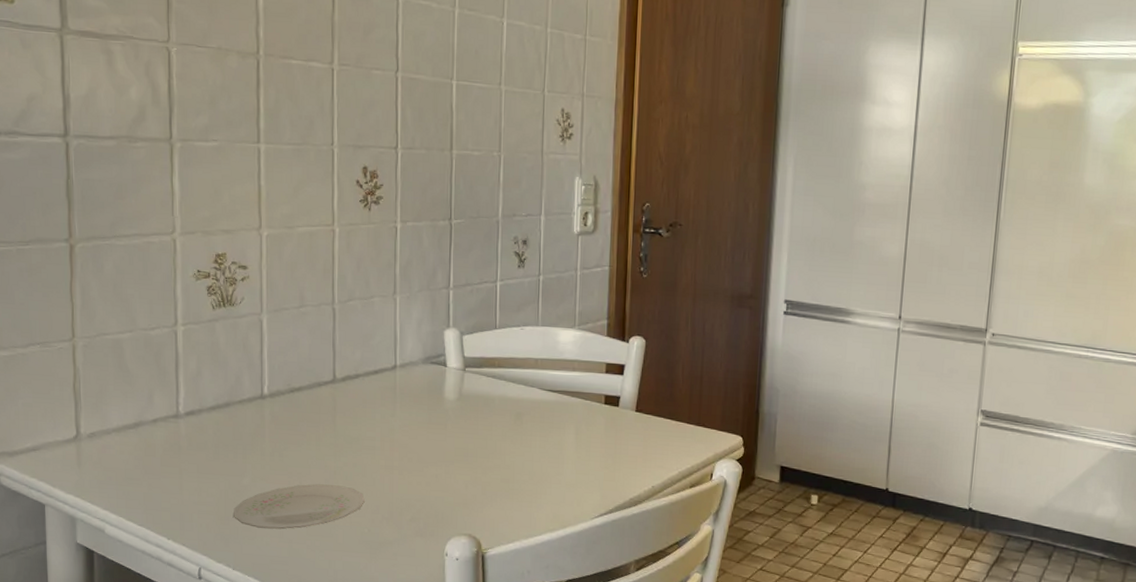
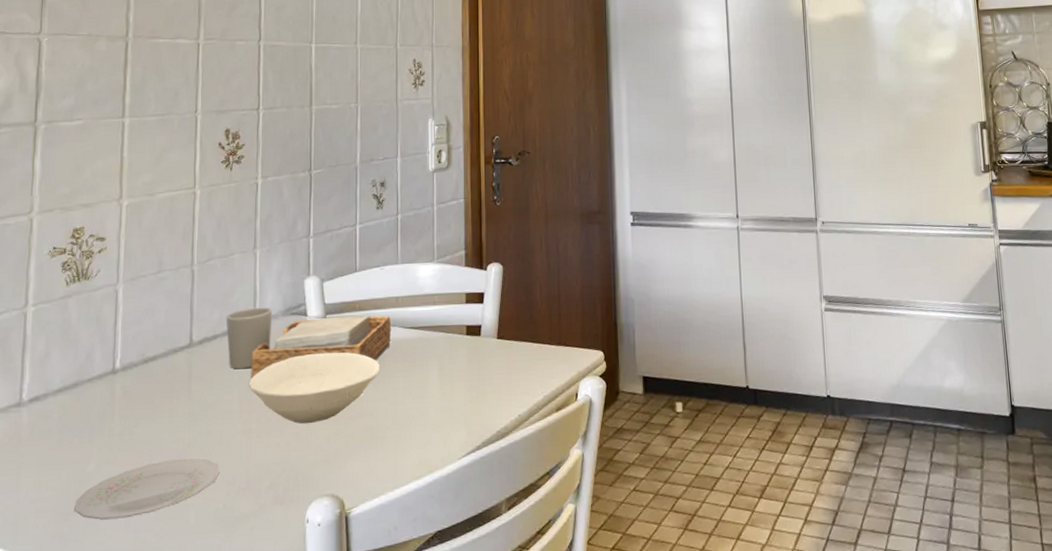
mug: none [367,352,412,410] -> present [226,307,272,369]
bowl: none [390,403,518,469] -> present [248,352,381,424]
napkin holder: none [392,370,530,420] -> present [251,315,392,379]

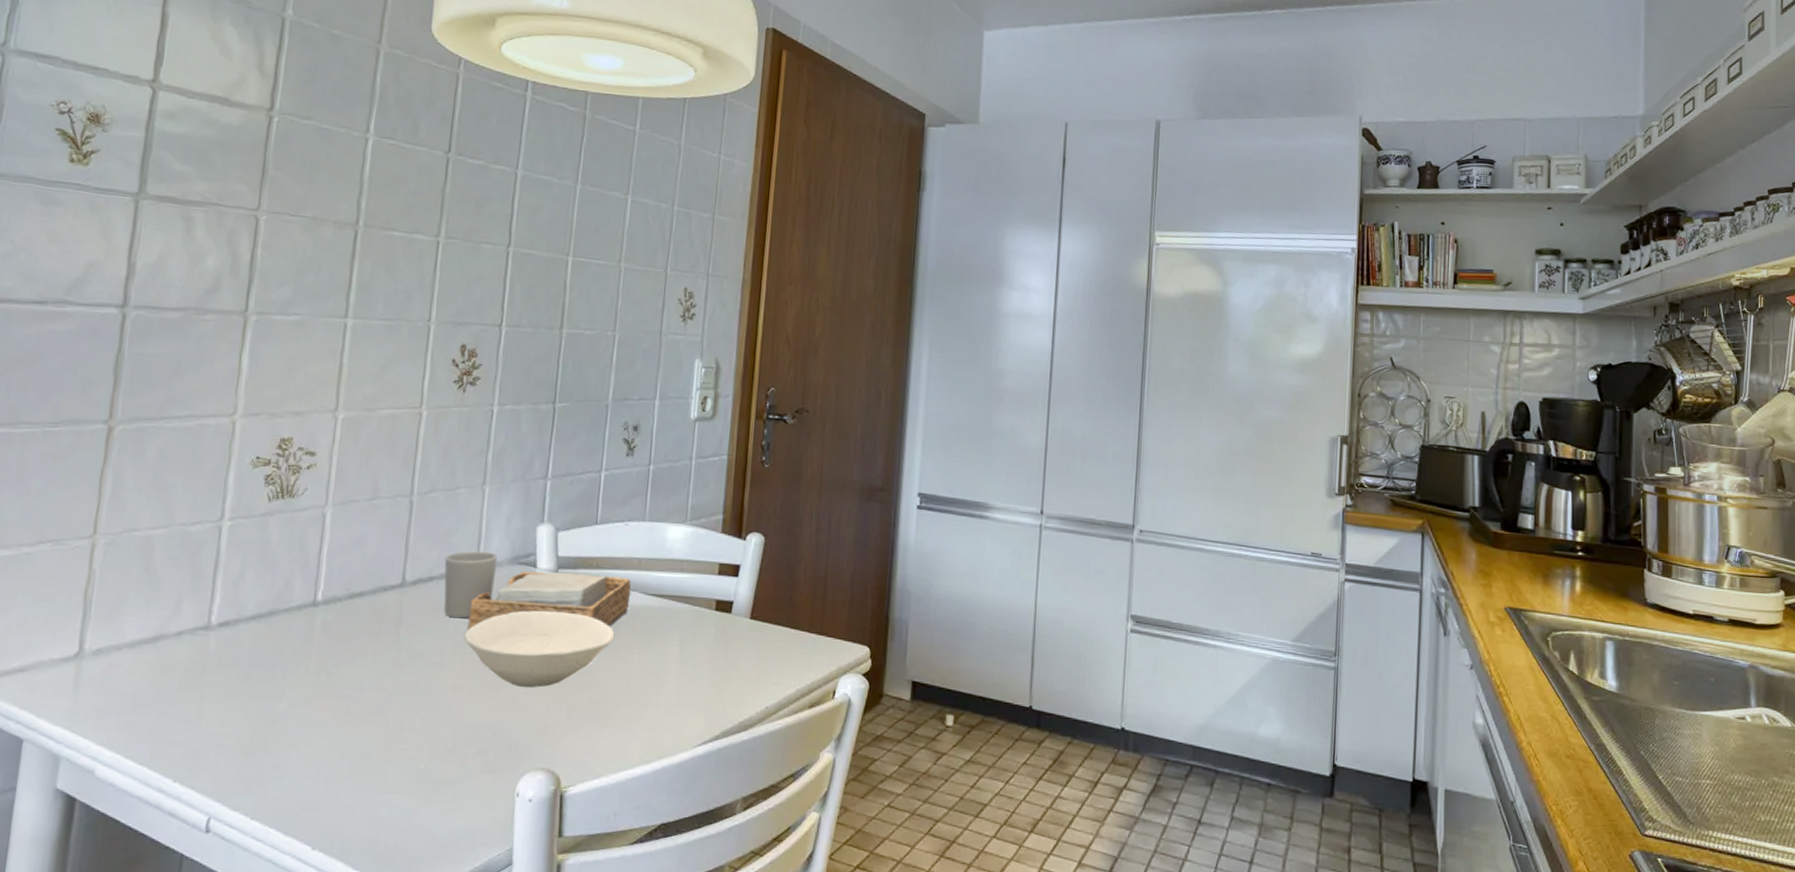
plate: present [75,458,220,520] -> none [260,709,425,767]

